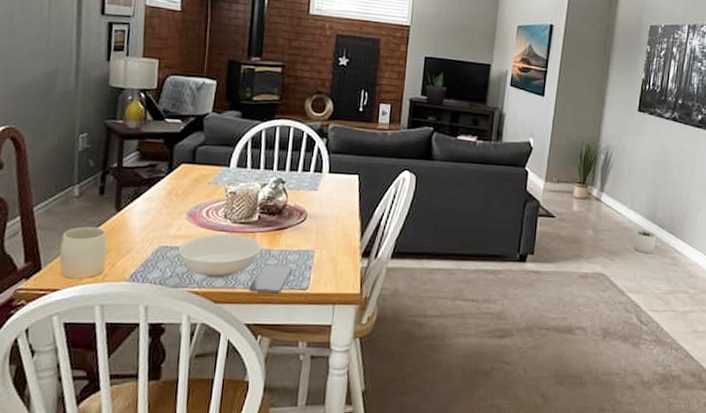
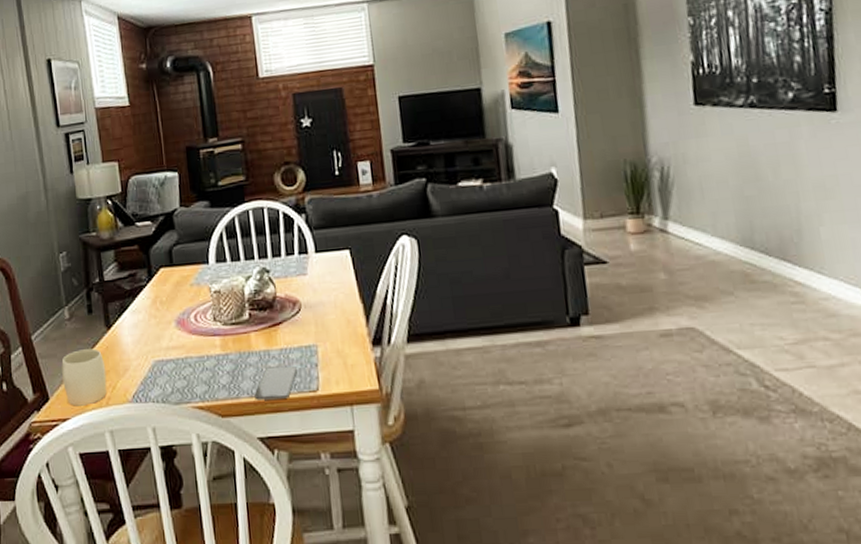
bowl: present [178,234,262,279] -> none [174,337,259,390]
planter: present [425,72,447,106] -> none [405,111,433,152]
planter: present [633,229,657,255] -> none [727,261,764,294]

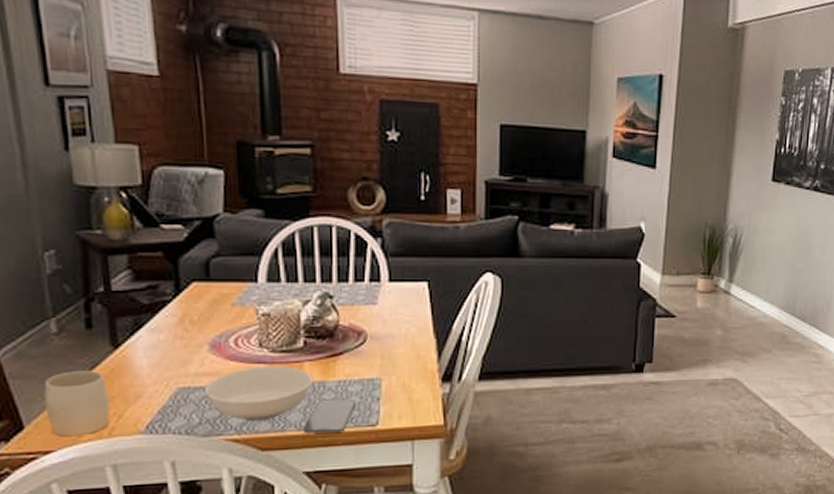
bowl: none [174,337,259,390] -> present [204,366,313,422]

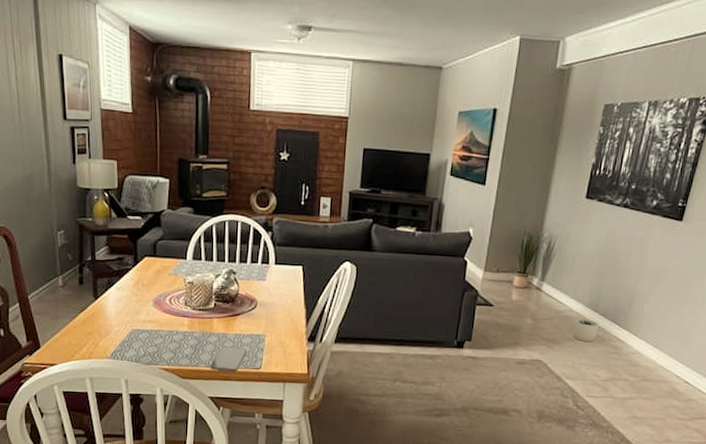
mug: present [44,370,111,437] -> none [53,312,91,356]
bowl: present [204,366,313,422] -> none [149,319,219,358]
planter: none [769,324,797,353] -> present [573,318,599,343]

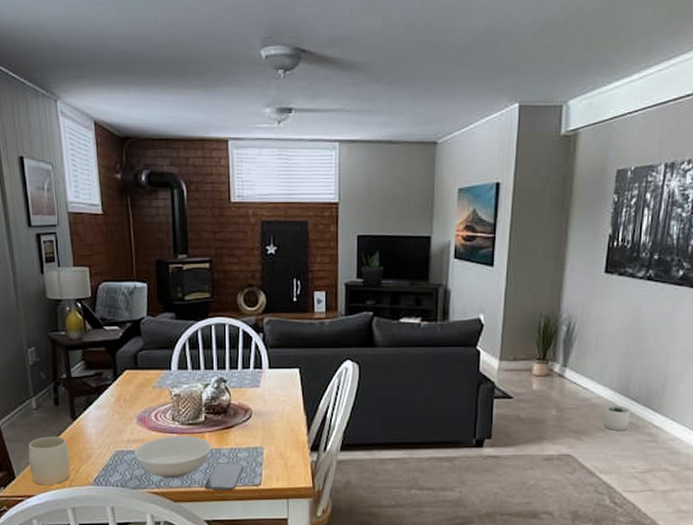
mug: none [53,312,91,356] -> present [28,437,71,485]
bowl: none [149,319,219,358] -> present [134,436,212,479]
planter: none [364,163,386,198] -> present [361,251,385,288]

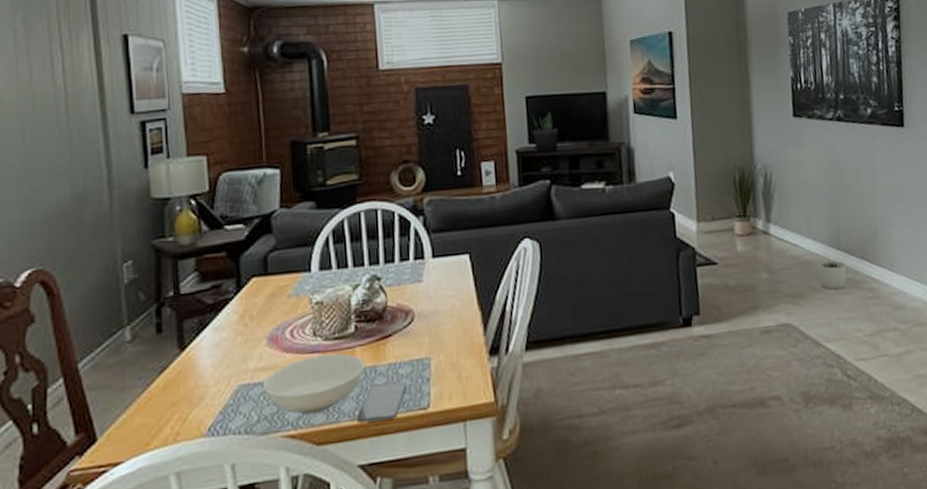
mug: present [28,437,71,485] -> none [117,375,176,447]

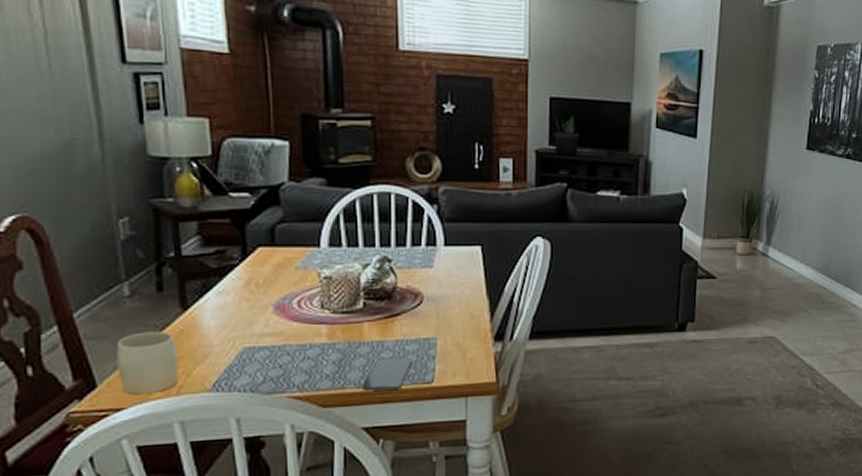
mug: none [117,375,176,447] -> present [116,331,179,395]
bowl: present [263,353,365,415] -> none [269,327,372,380]
planter: present [818,260,847,290] -> none [806,285,831,312]

